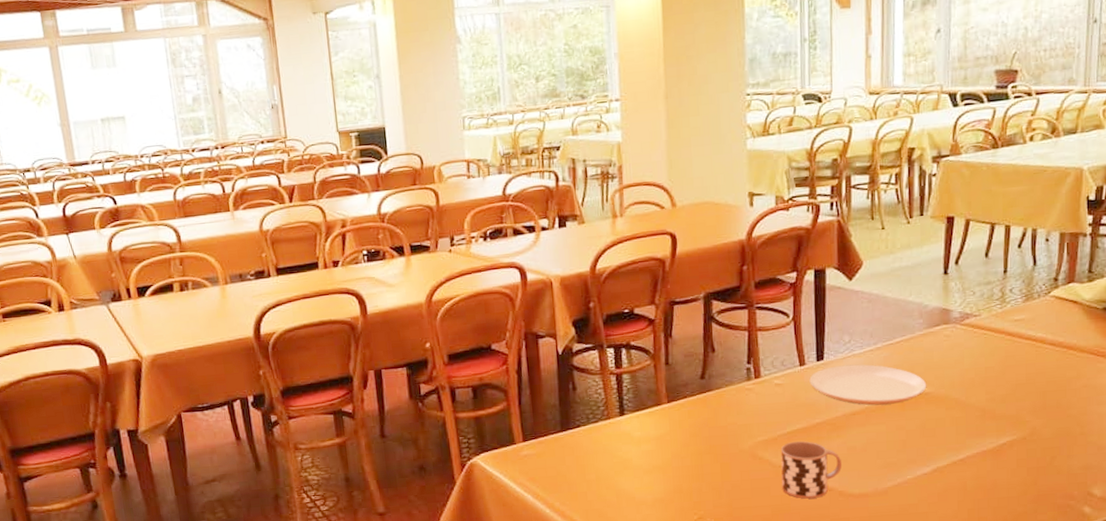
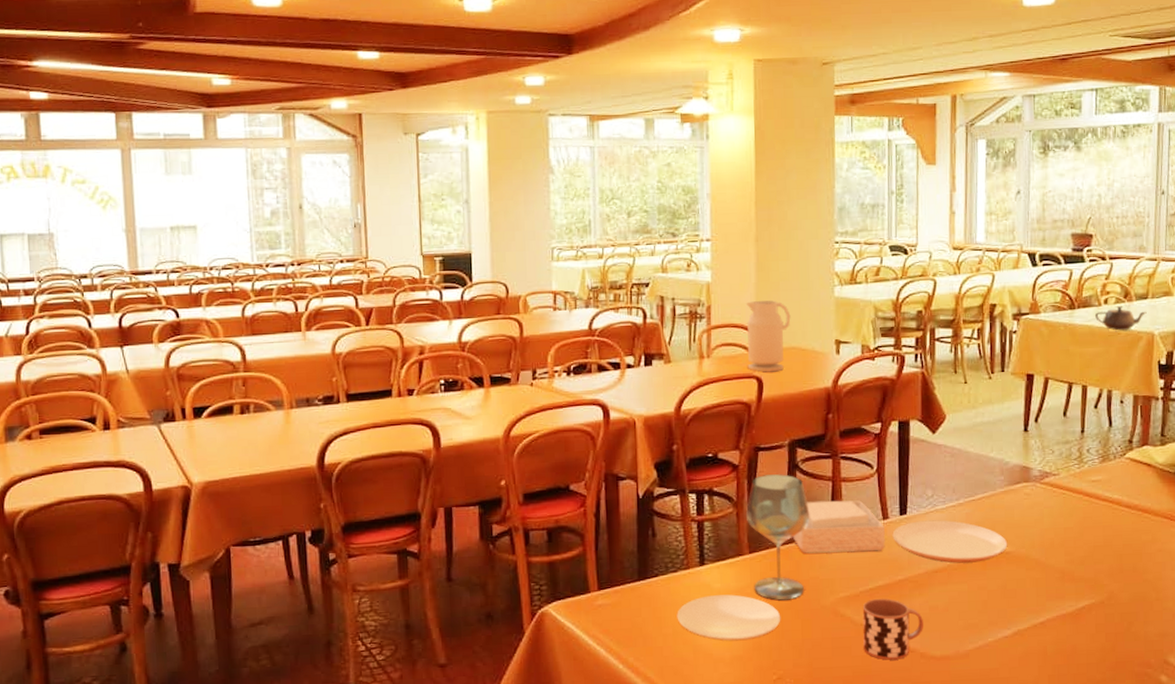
plate: none [599,441,701,485] -> present [677,594,781,641]
water jug: none [658,157,703,229] -> present [747,300,791,373]
wine glass: none [663,326,727,445] -> present [746,474,810,600]
napkin holder: none [709,348,802,401] -> present [792,500,885,554]
teapot: none [1020,142,1075,168] -> present [1095,306,1147,331]

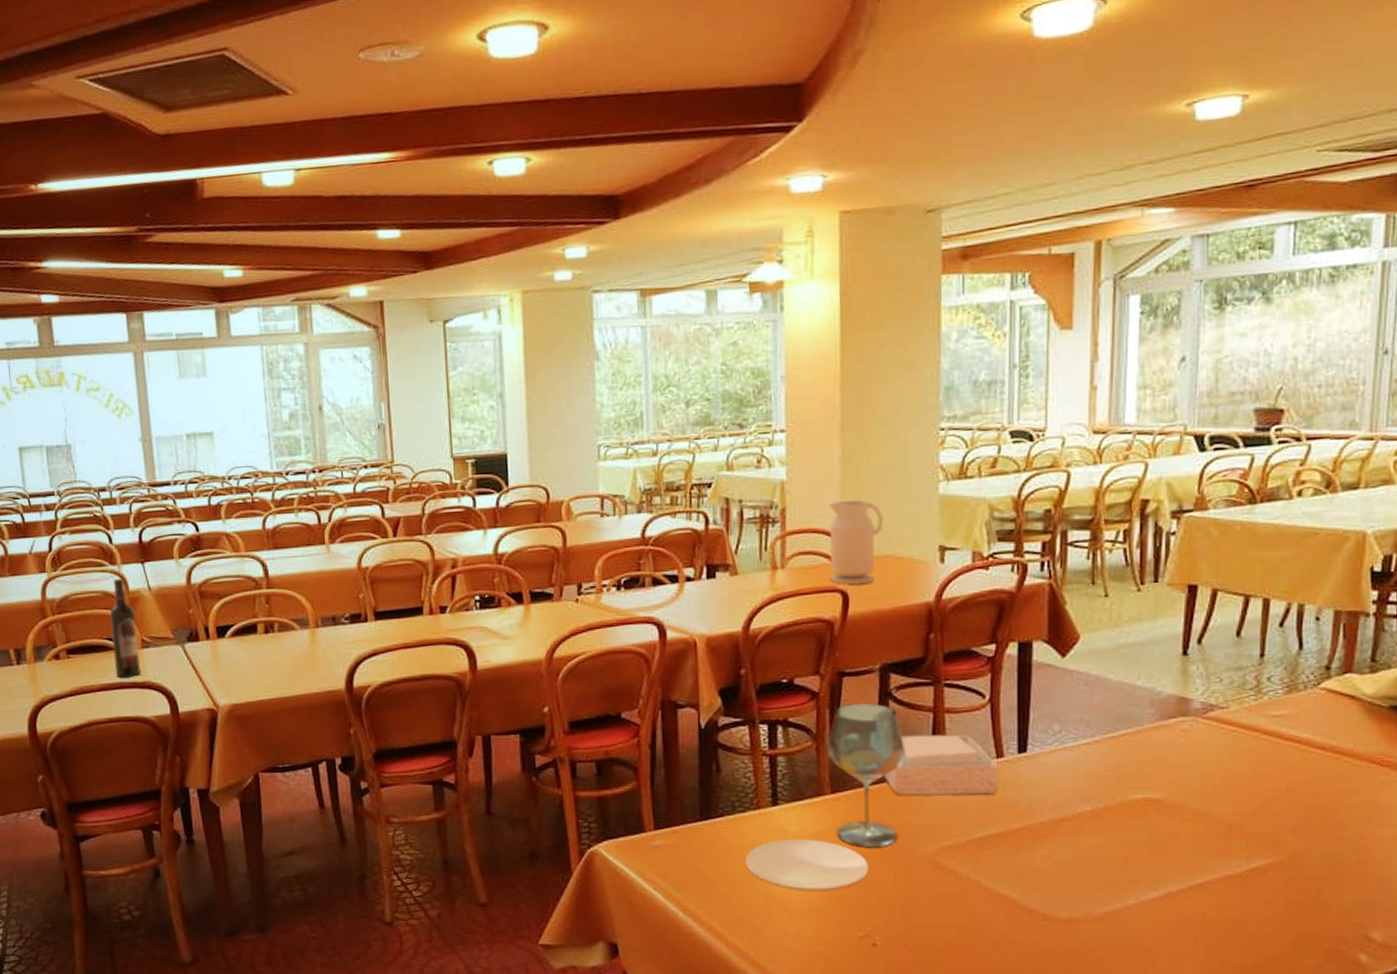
wine bottle: none [85,361,115,457] -> present [109,578,141,678]
cup: present [862,598,923,660] -> none [969,849,1046,920]
plate: present [892,520,1008,563] -> none [1008,759,1158,811]
teapot: present [1095,306,1147,331] -> none [1284,499,1357,530]

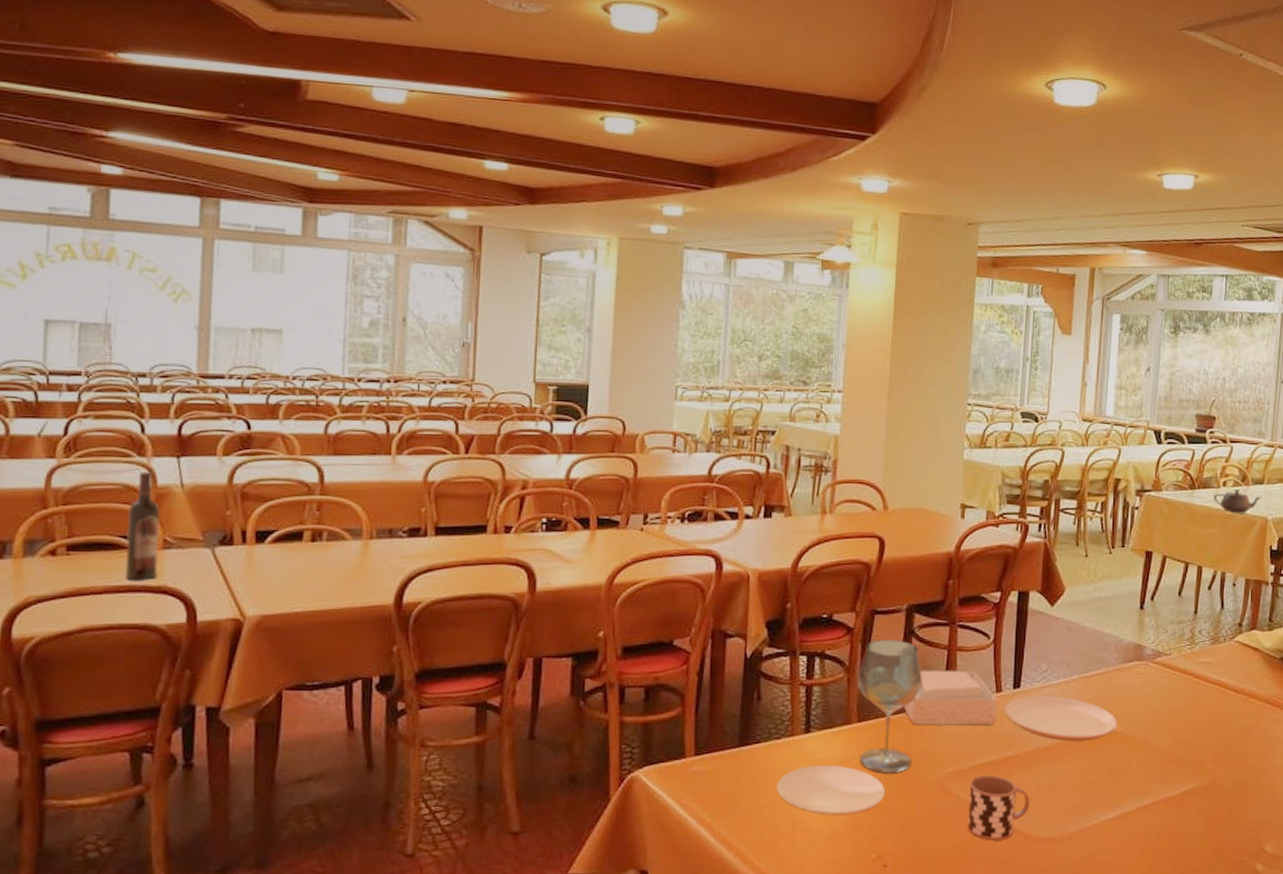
water jug: present [829,500,884,585] -> none [870,458,918,533]
cup: none [969,849,1046,920] -> present [968,774,1029,841]
plate: none [1008,759,1158,811] -> present [1004,695,1118,741]
teapot: none [1284,499,1357,530] -> present [1214,489,1262,514]

